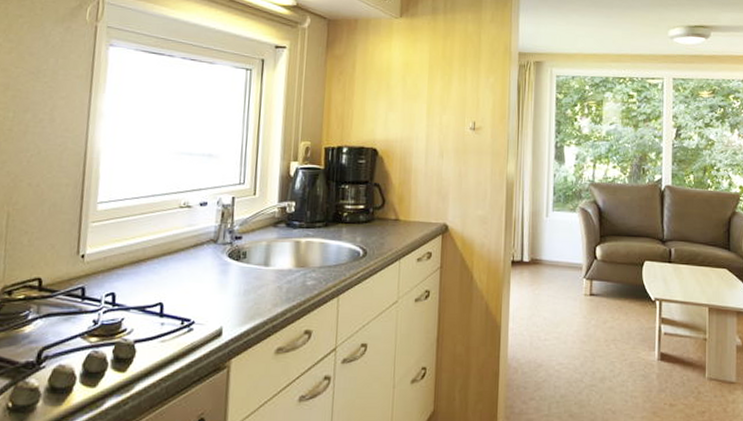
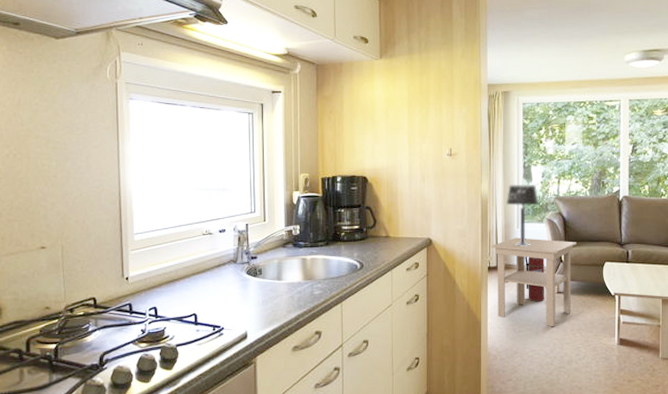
side table: none [515,227,614,336] -> present [490,237,578,327]
table lamp: none [534,165,572,239] -> present [506,184,539,246]
fire extinguisher: none [554,250,576,305] -> present [525,256,544,302]

